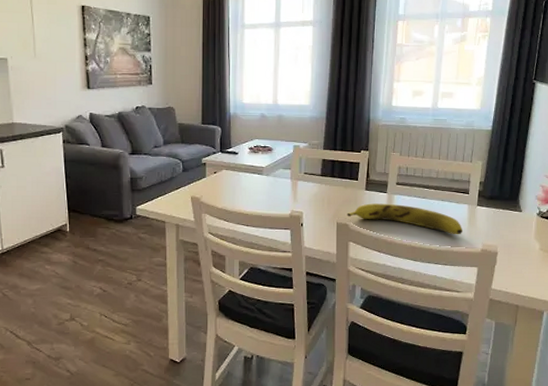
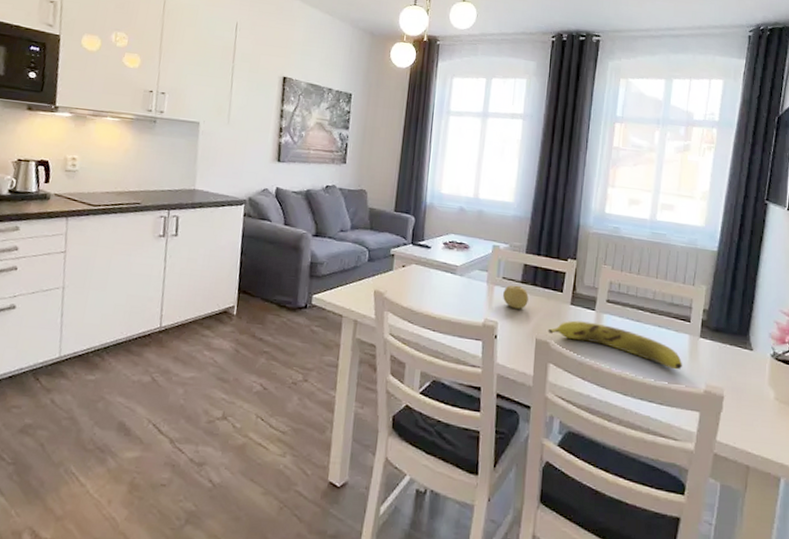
fruit: none [305,178,328,199] -> present [502,285,529,309]

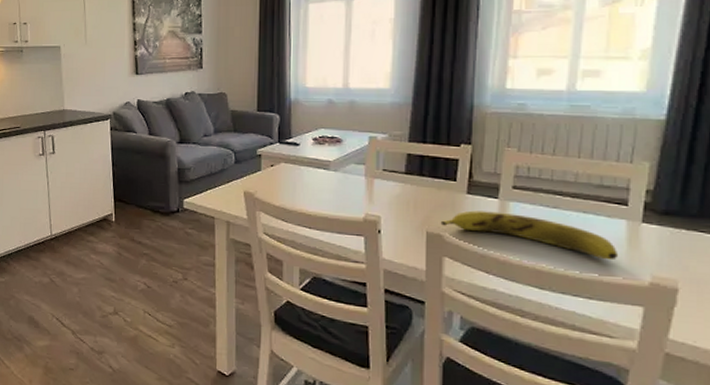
fruit: present [502,285,529,309] -> none [383,177,415,202]

